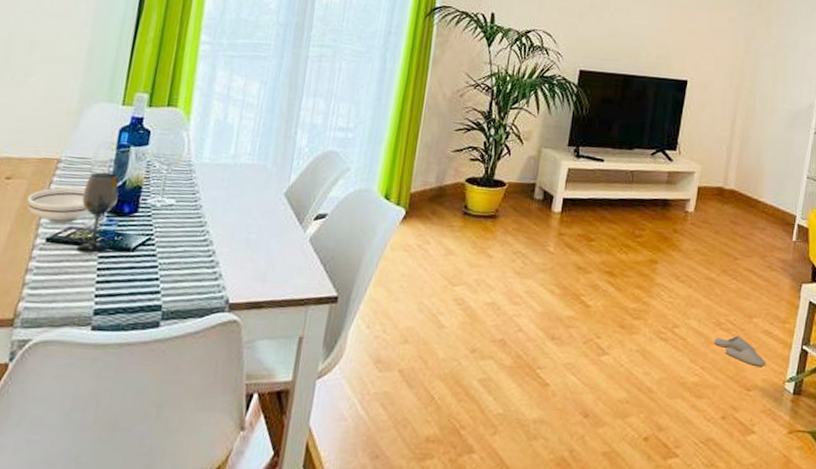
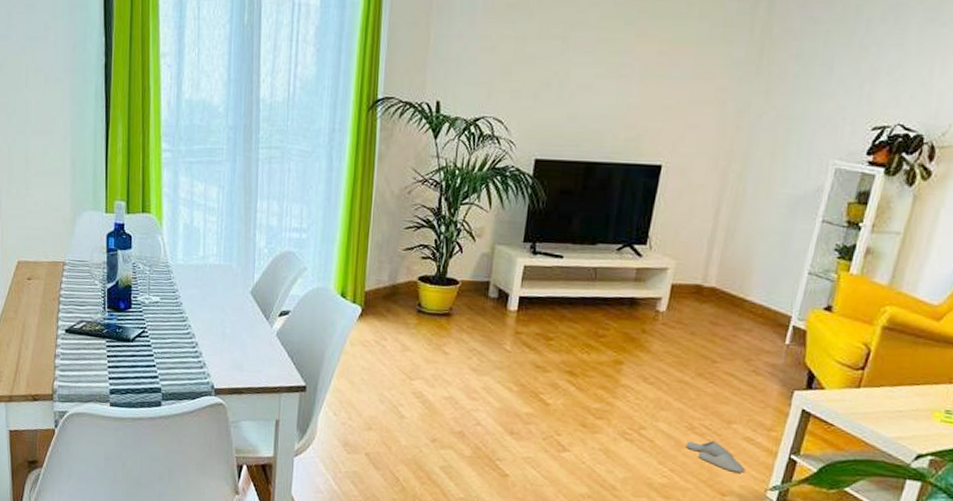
bowl: present [26,187,92,223] -> none [46,286,96,317]
wine glass: present [75,172,119,255] -> none [86,273,114,344]

